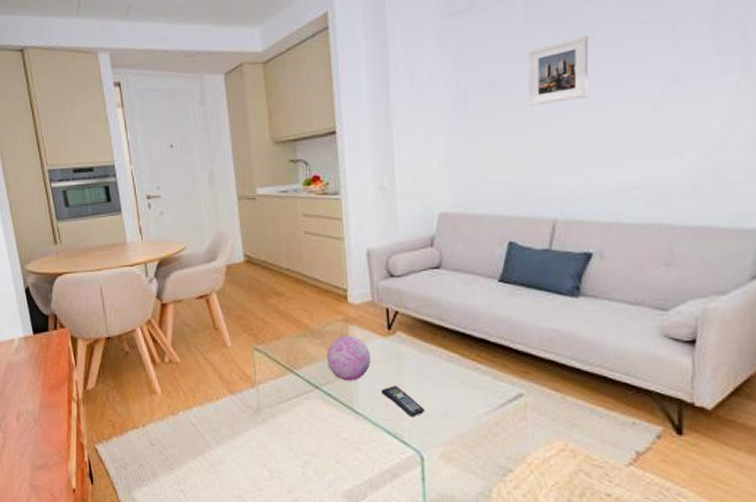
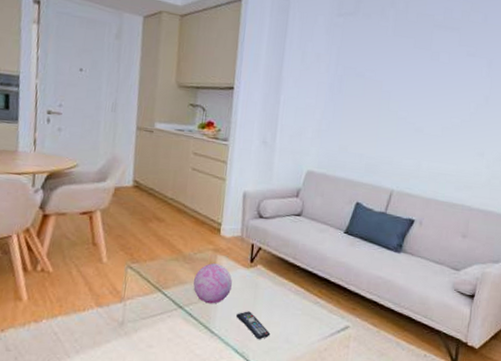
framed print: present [528,35,589,106] -> none [386,54,434,101]

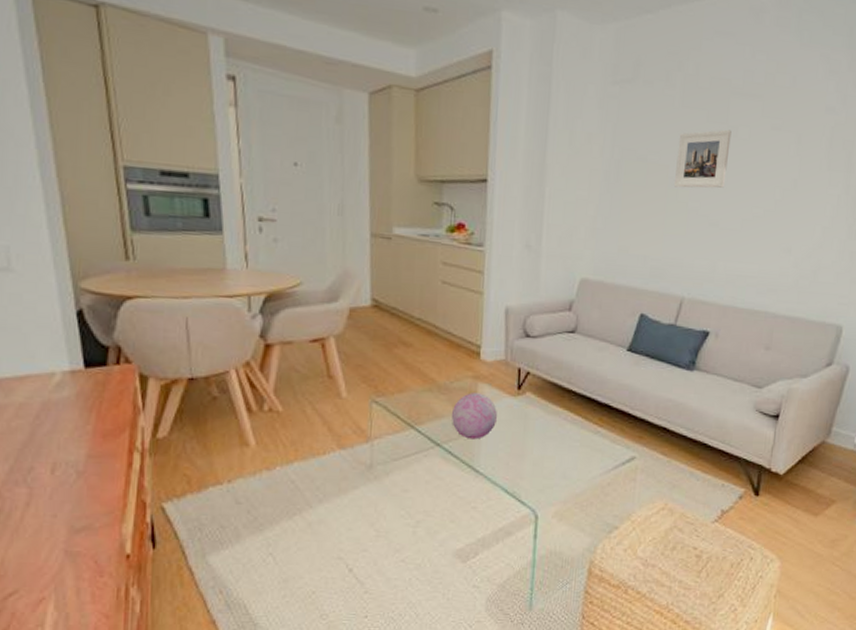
remote control: present [236,311,271,340] -> none [504,445,545,477]
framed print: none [386,54,434,101] -> present [673,129,732,189]

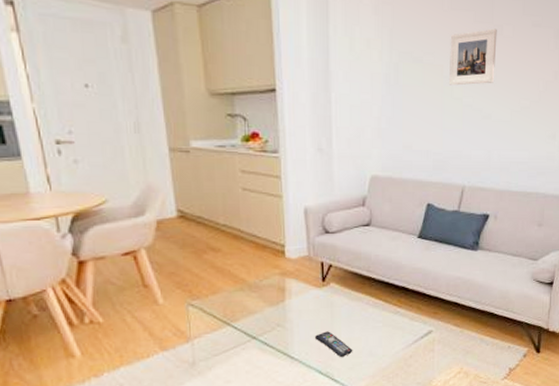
decorative orb: present [451,393,498,440] -> none [263,288,307,330]
remote control: none [504,445,545,477] -> present [315,331,353,358]

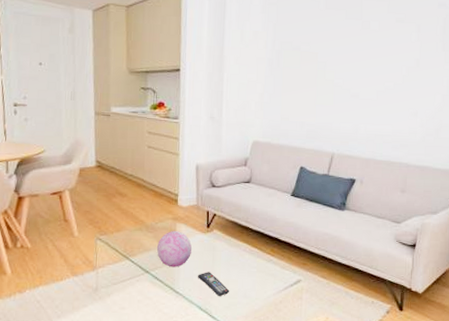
decorative orb: none [263,288,307,330] -> present [156,231,193,267]
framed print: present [448,28,497,86] -> none [322,24,365,69]

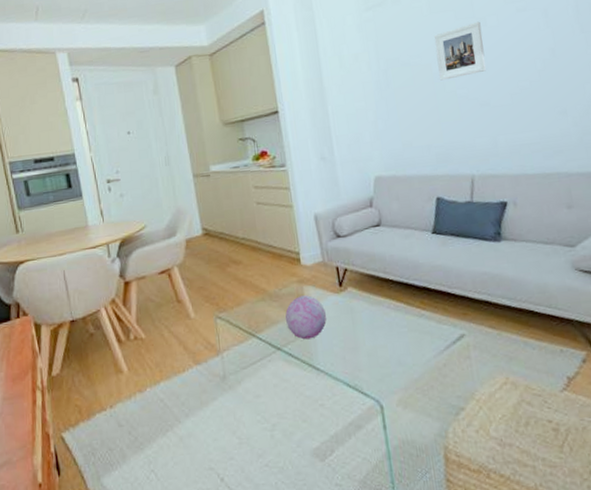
remote control: present [198,272,230,297] -> none [338,339,380,369]
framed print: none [322,24,365,69] -> present [434,21,486,81]

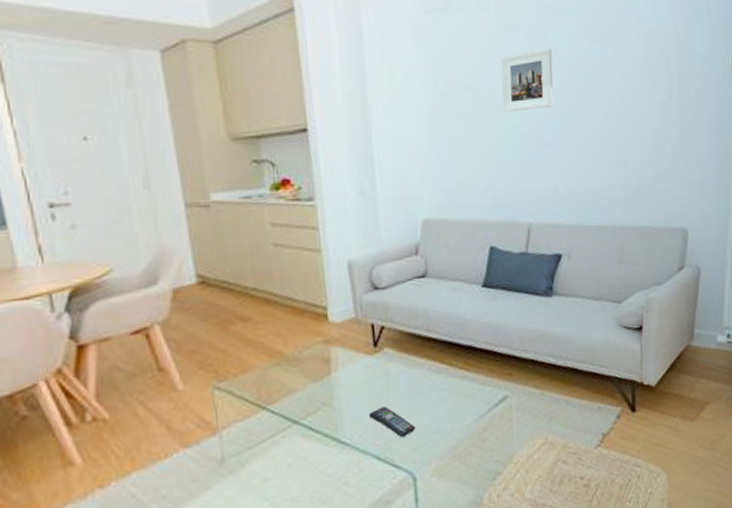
decorative orb: present [285,295,327,340] -> none [305,358,357,410]
remote control: none [338,339,380,369] -> present [369,406,416,438]

